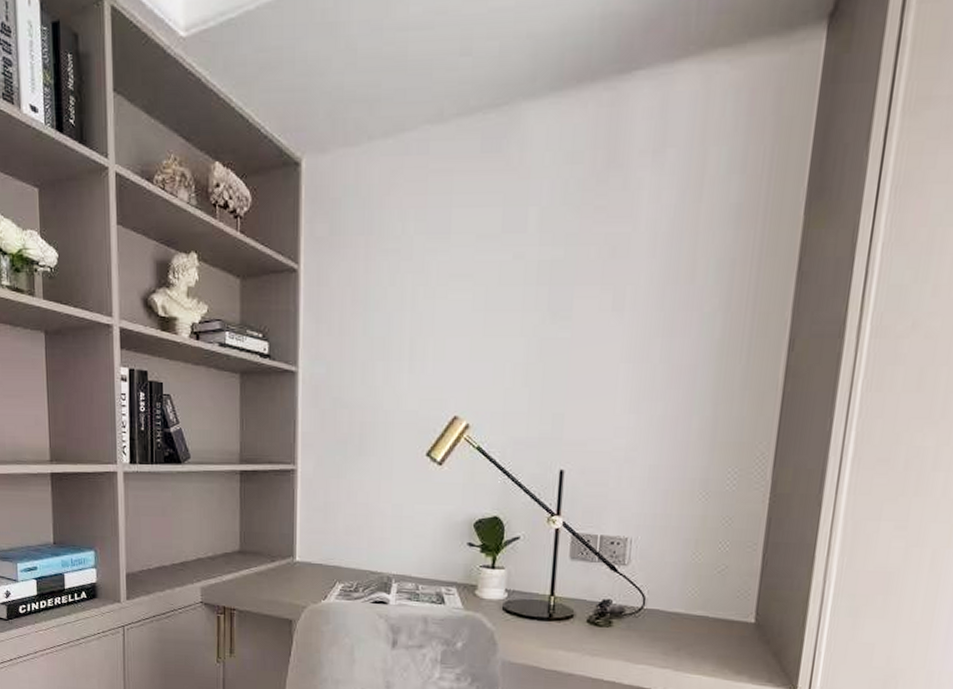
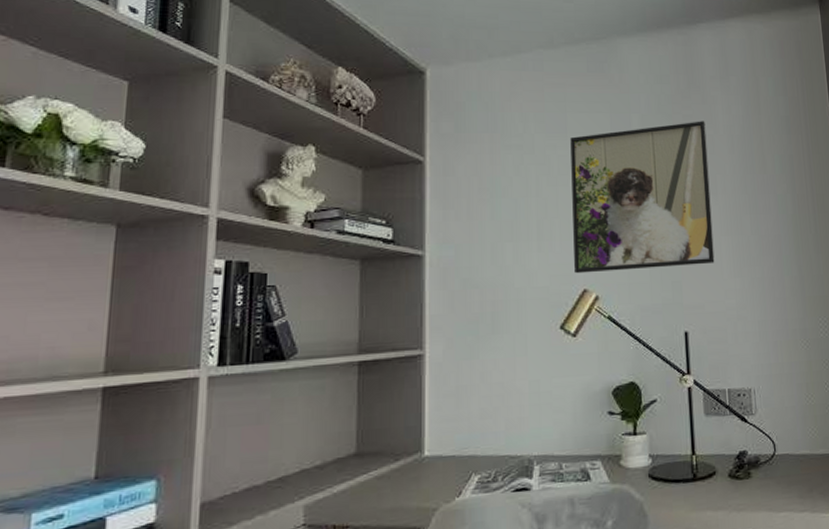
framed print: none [446,213,623,399] -> present [570,121,715,274]

